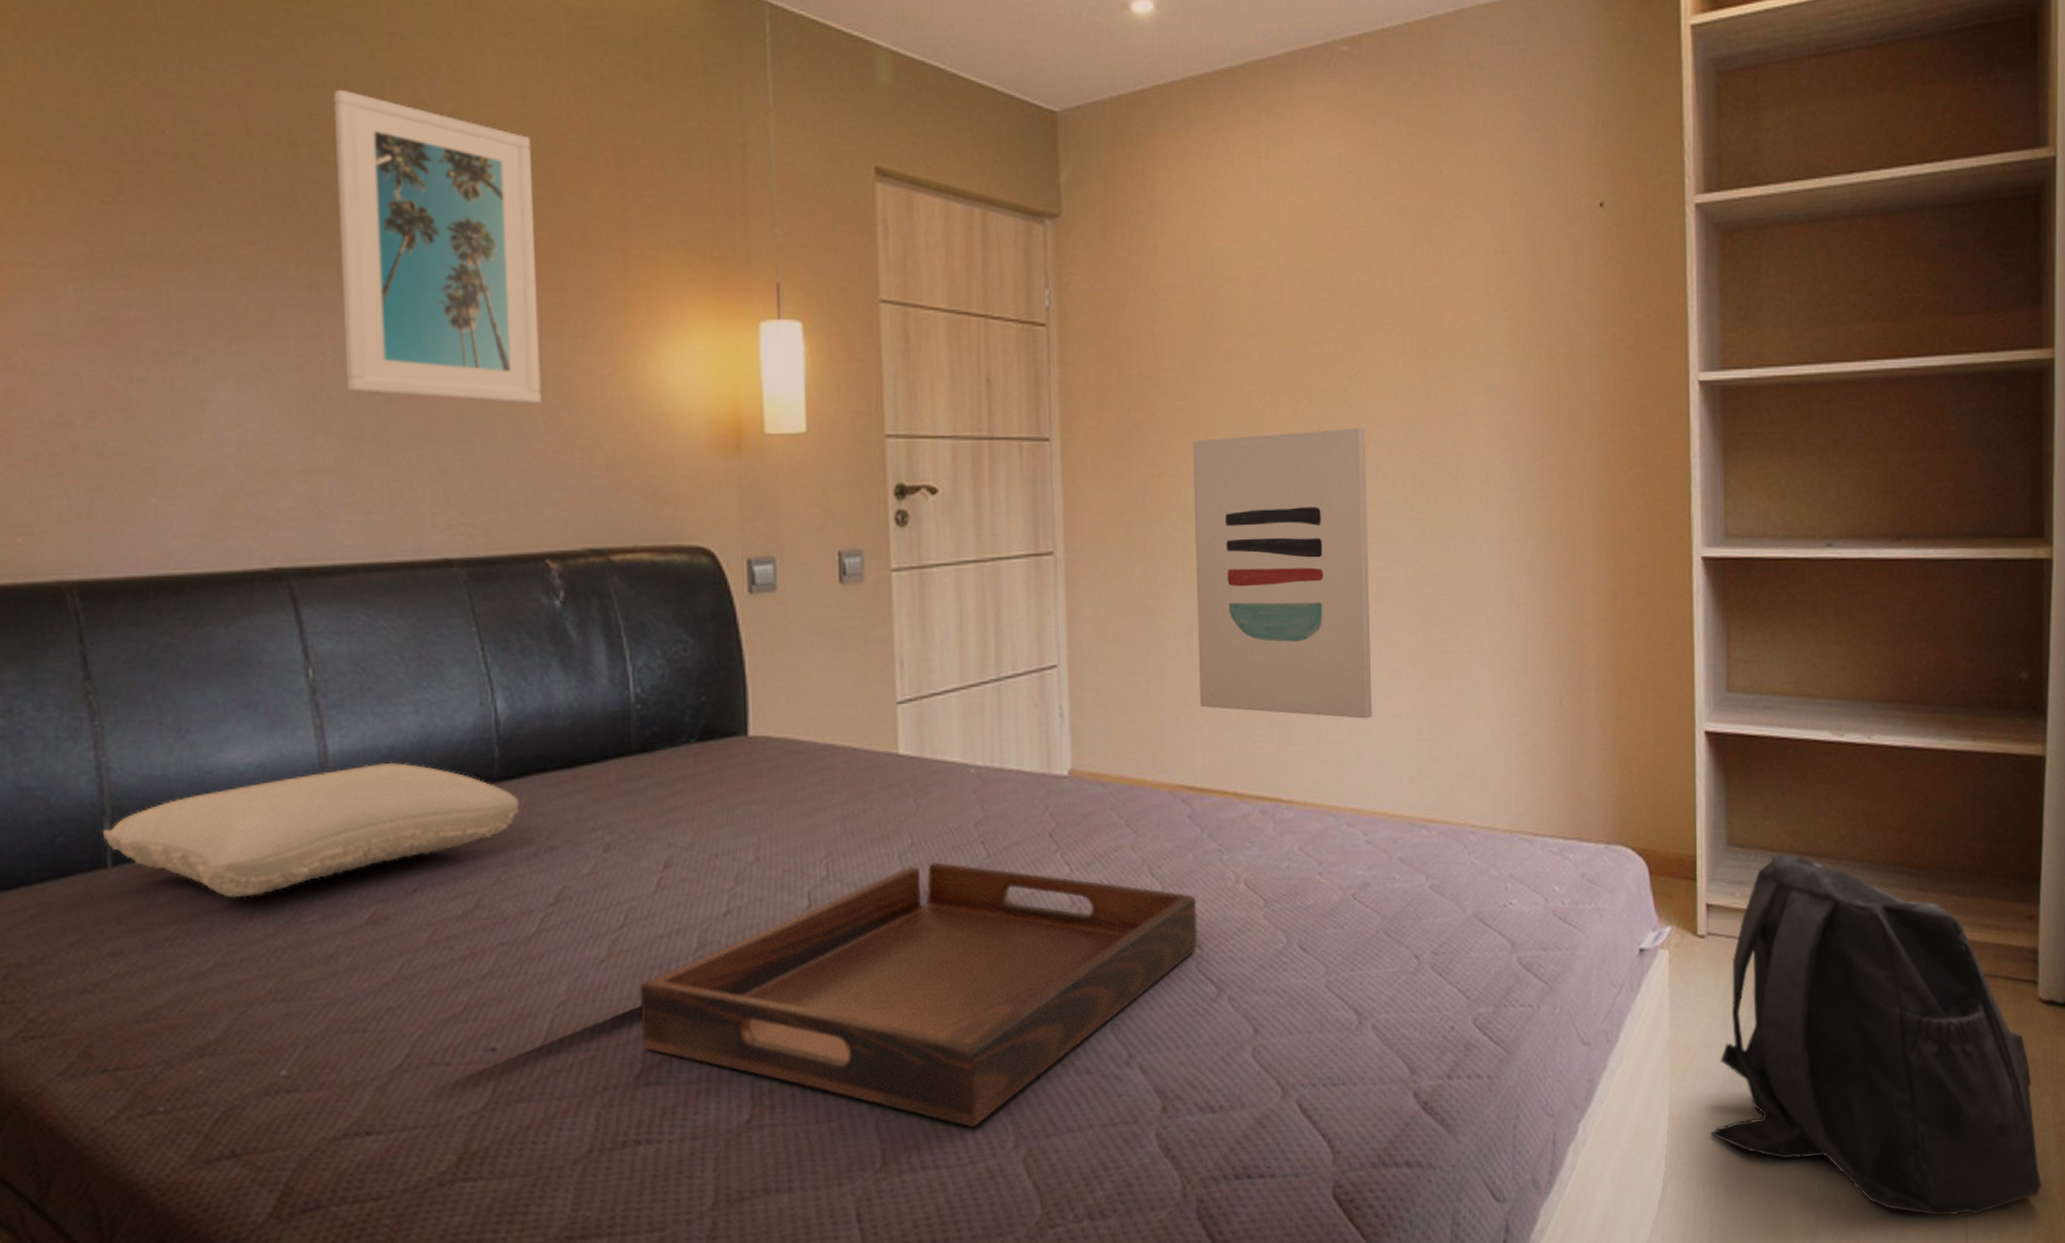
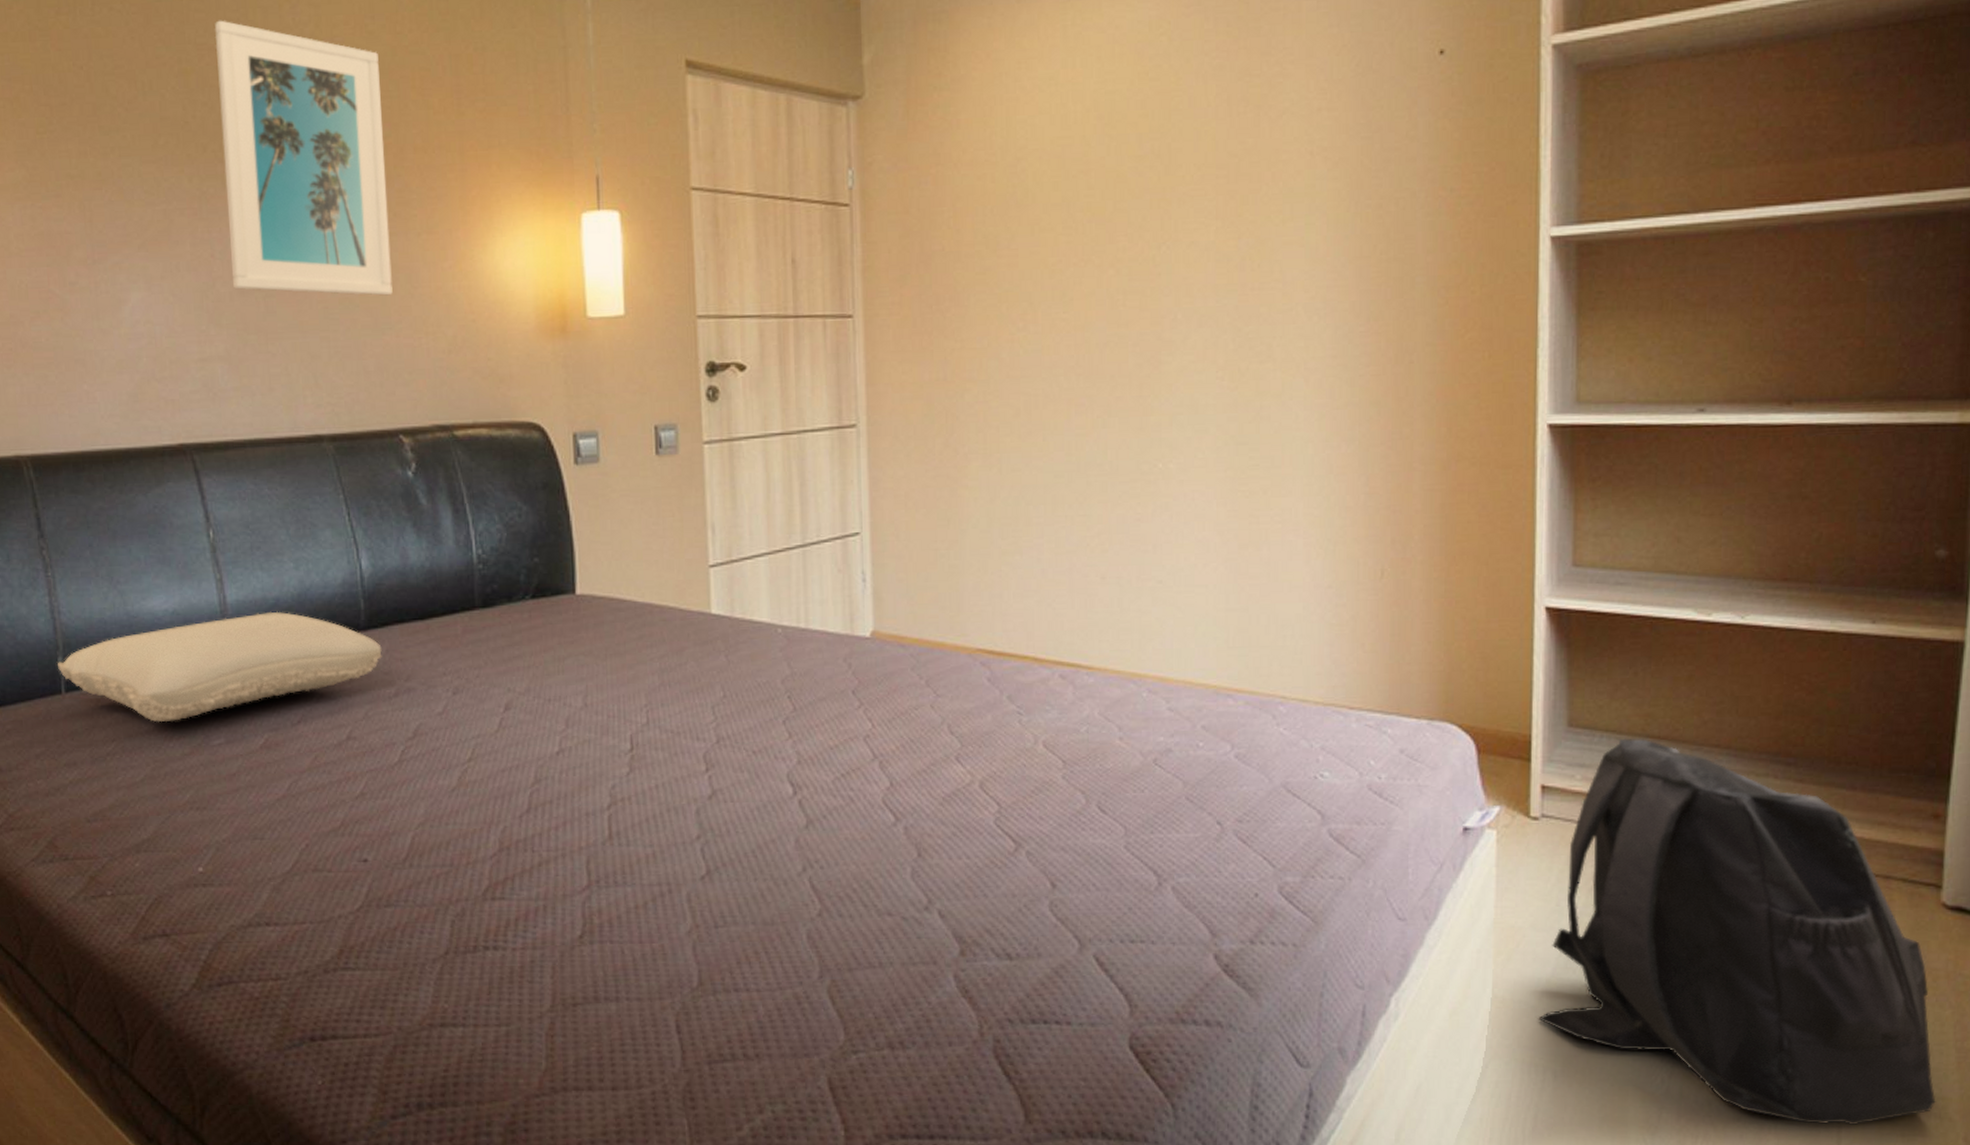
serving tray: present [639,862,1198,1127] -> none [485,714,996,956]
wall art: present [1192,428,1373,719] -> none [994,297,1177,588]

